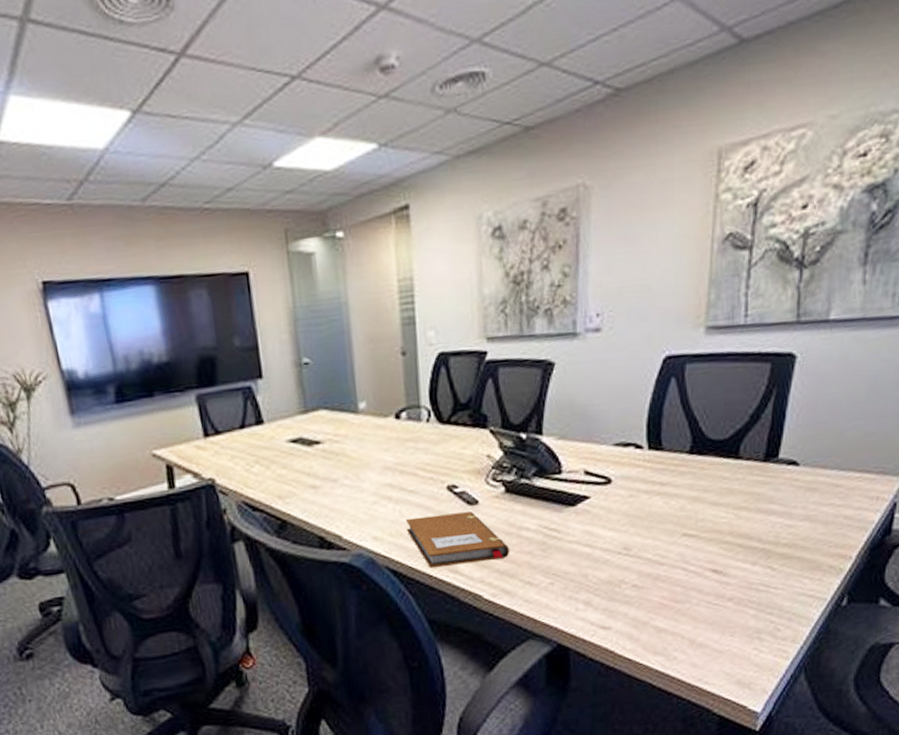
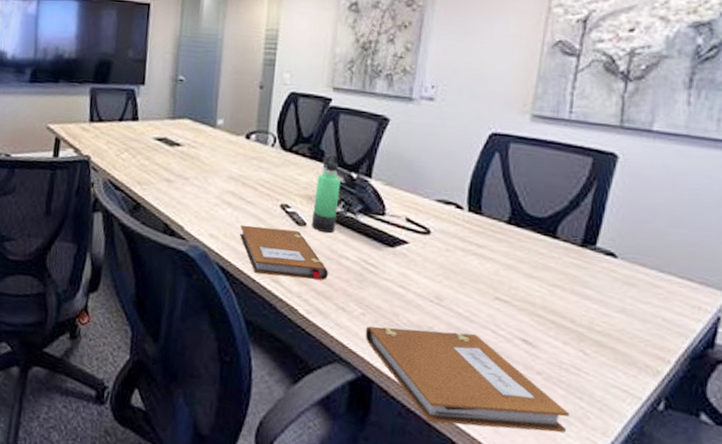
thermos bottle: none [483,417,511,507] -> present [311,154,341,234]
notebook: none [555,577,761,673] -> present [365,326,570,433]

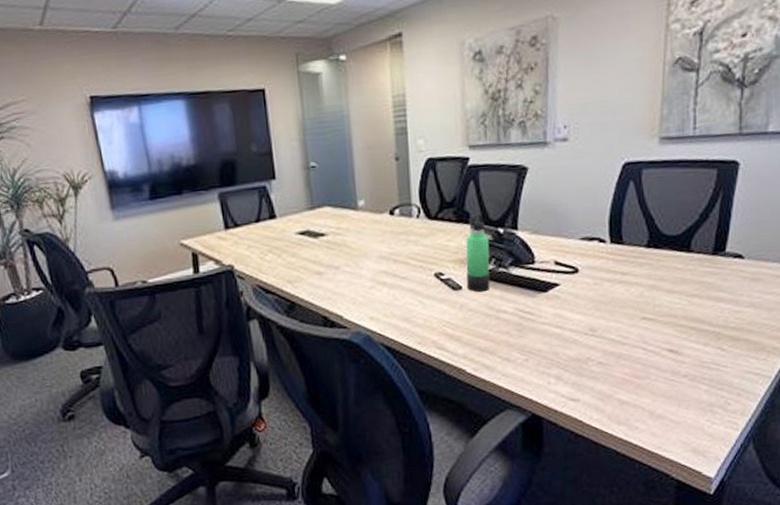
notebook: present [239,224,328,280] -> none [398,296,489,344]
notebook: present [365,326,570,433] -> none [530,355,713,440]

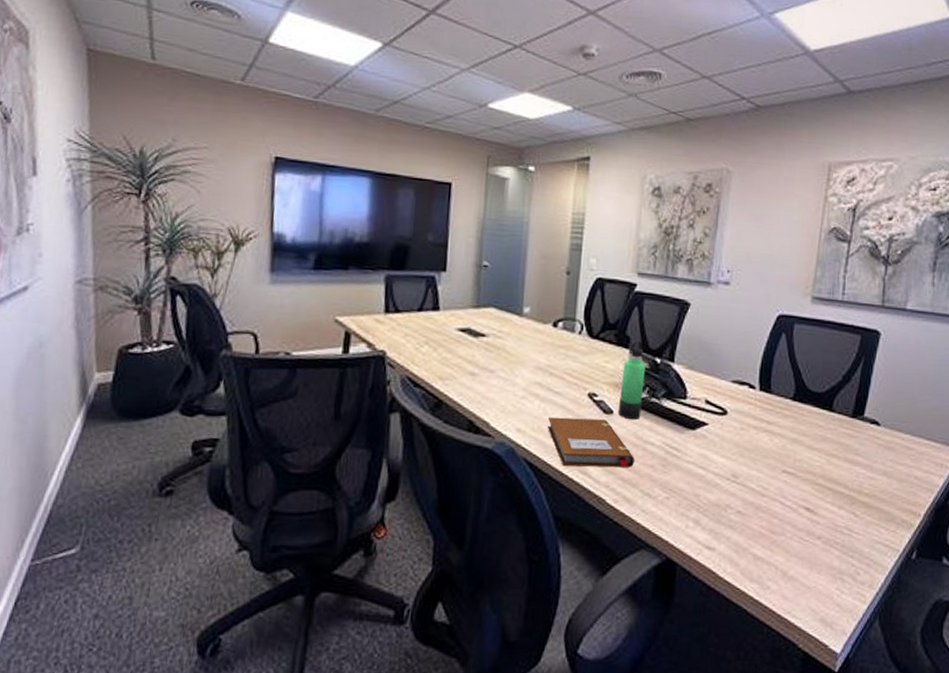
notebook: none [398,296,489,344] -> present [547,416,634,468]

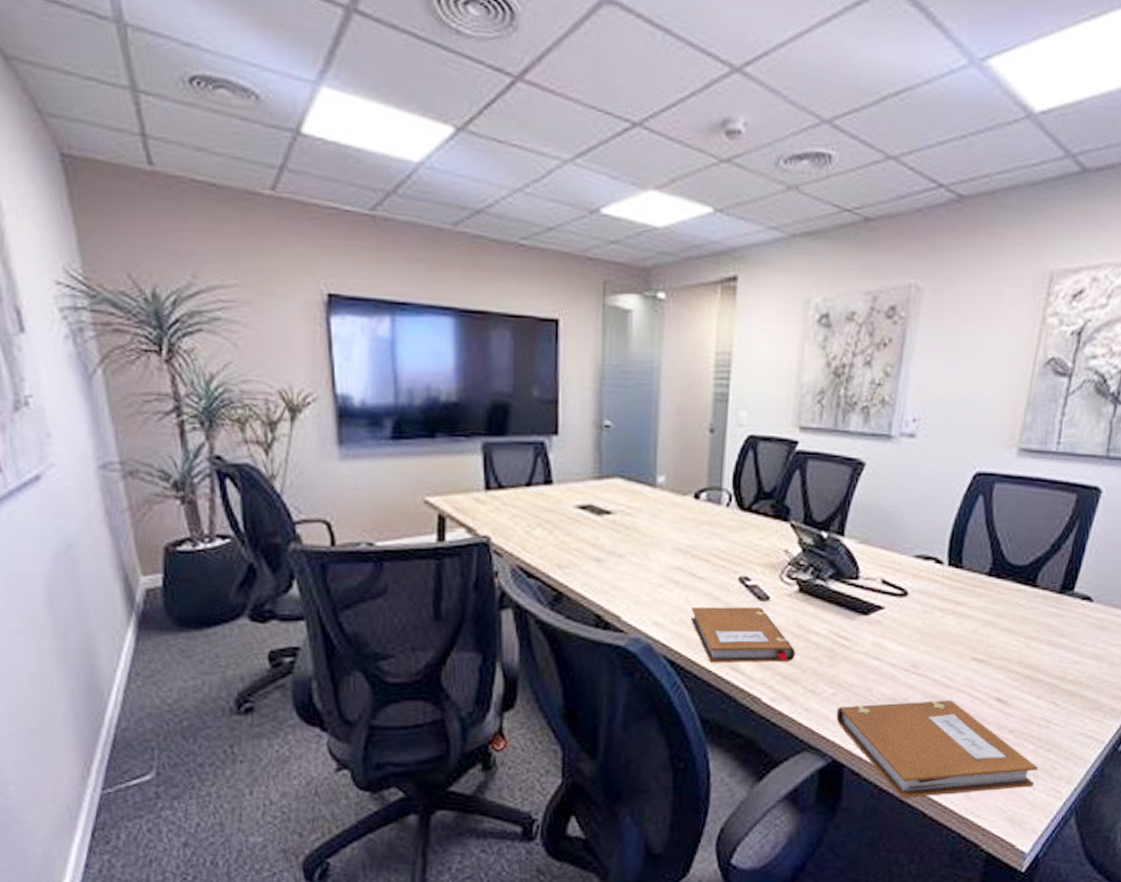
thermos bottle: present [617,340,646,420] -> none [775,511,809,607]
notebook: none [669,507,844,596] -> present [835,700,1038,798]

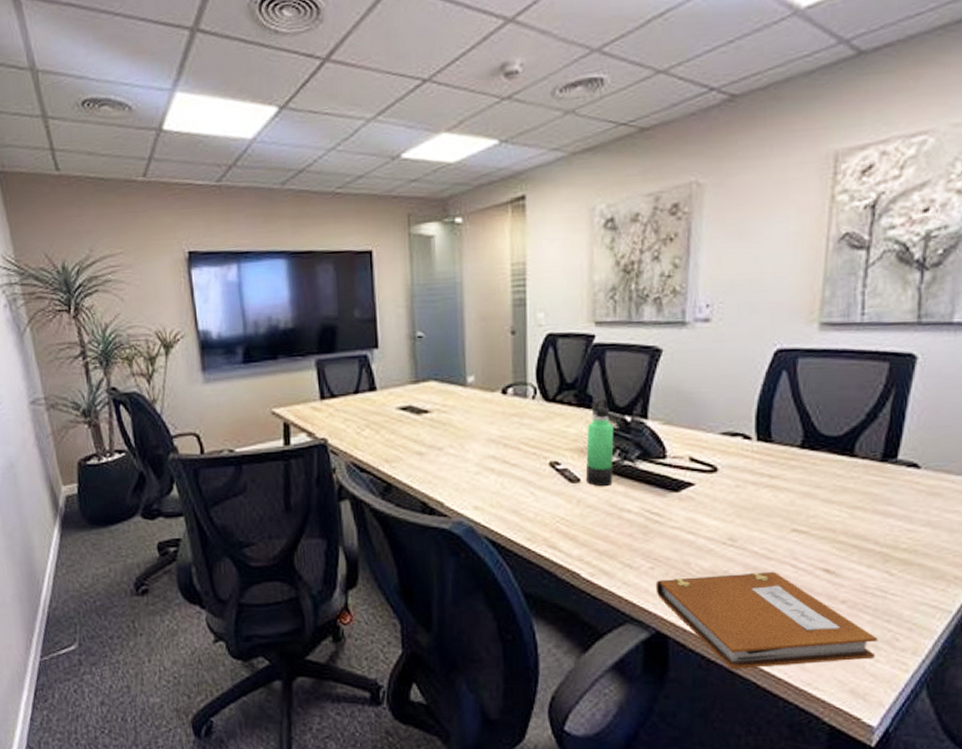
notebook: present [690,606,795,663] -> none [506,489,609,541]
thermos bottle: none [775,511,809,607] -> present [585,398,614,487]

